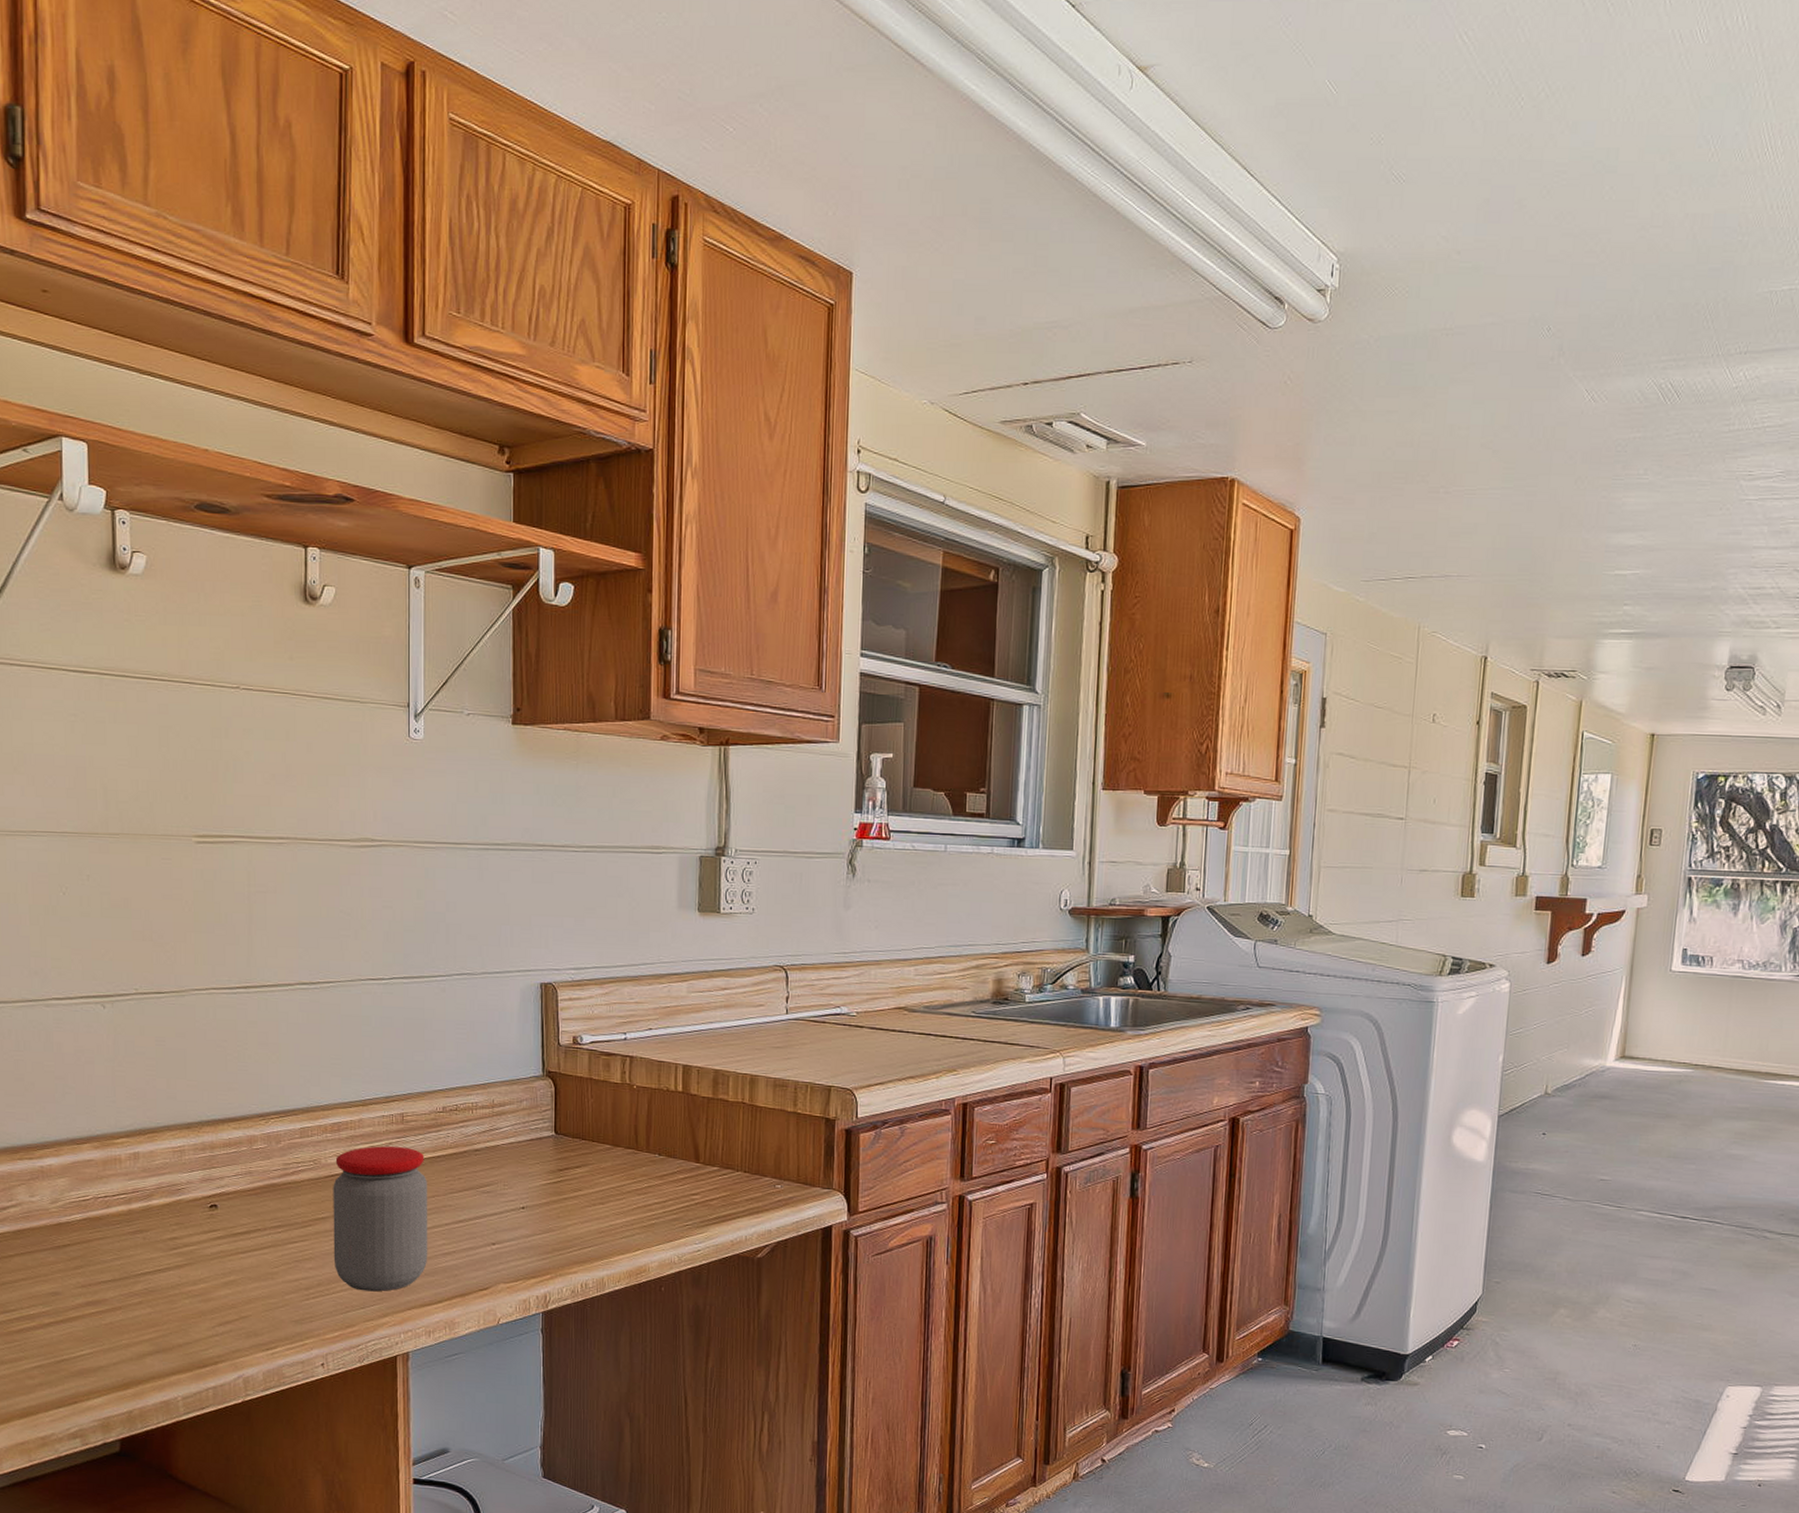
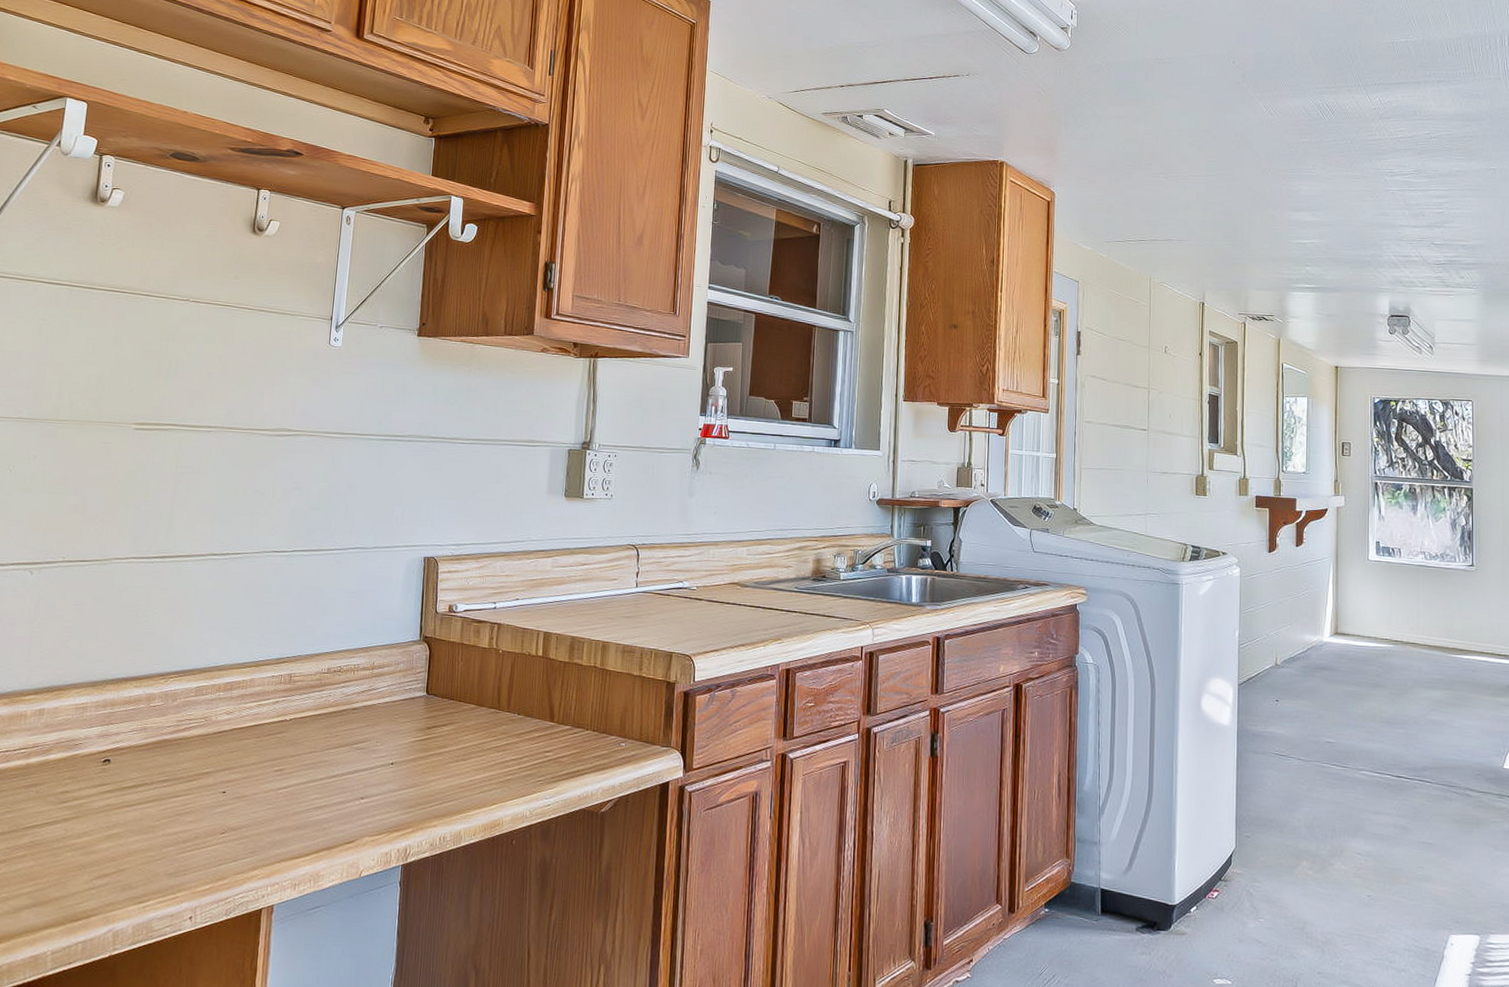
jar: present [333,1146,428,1292] -> none [212,704,307,845]

